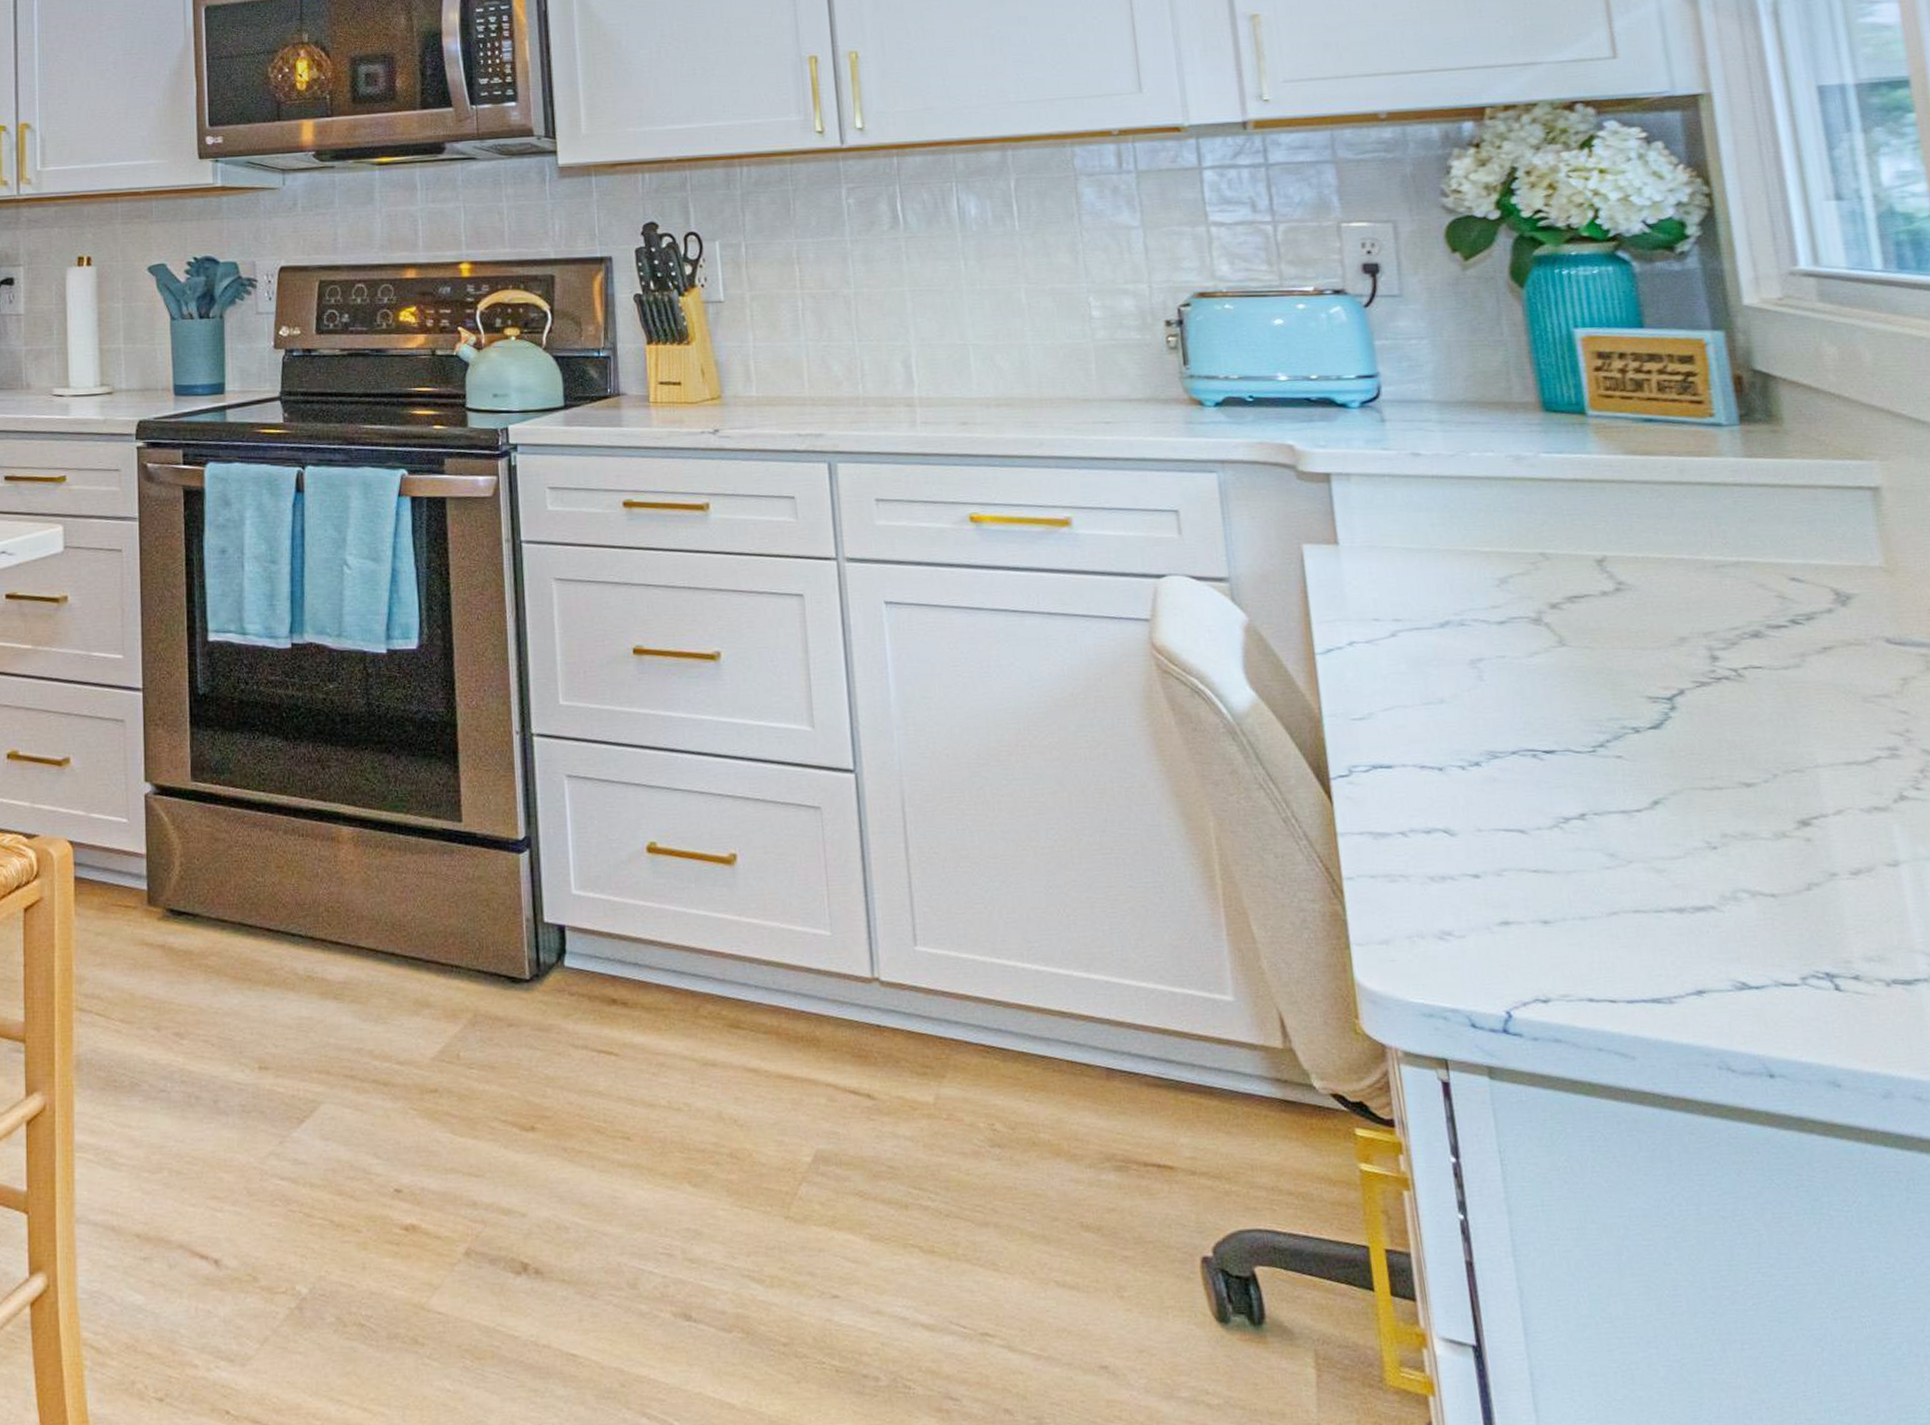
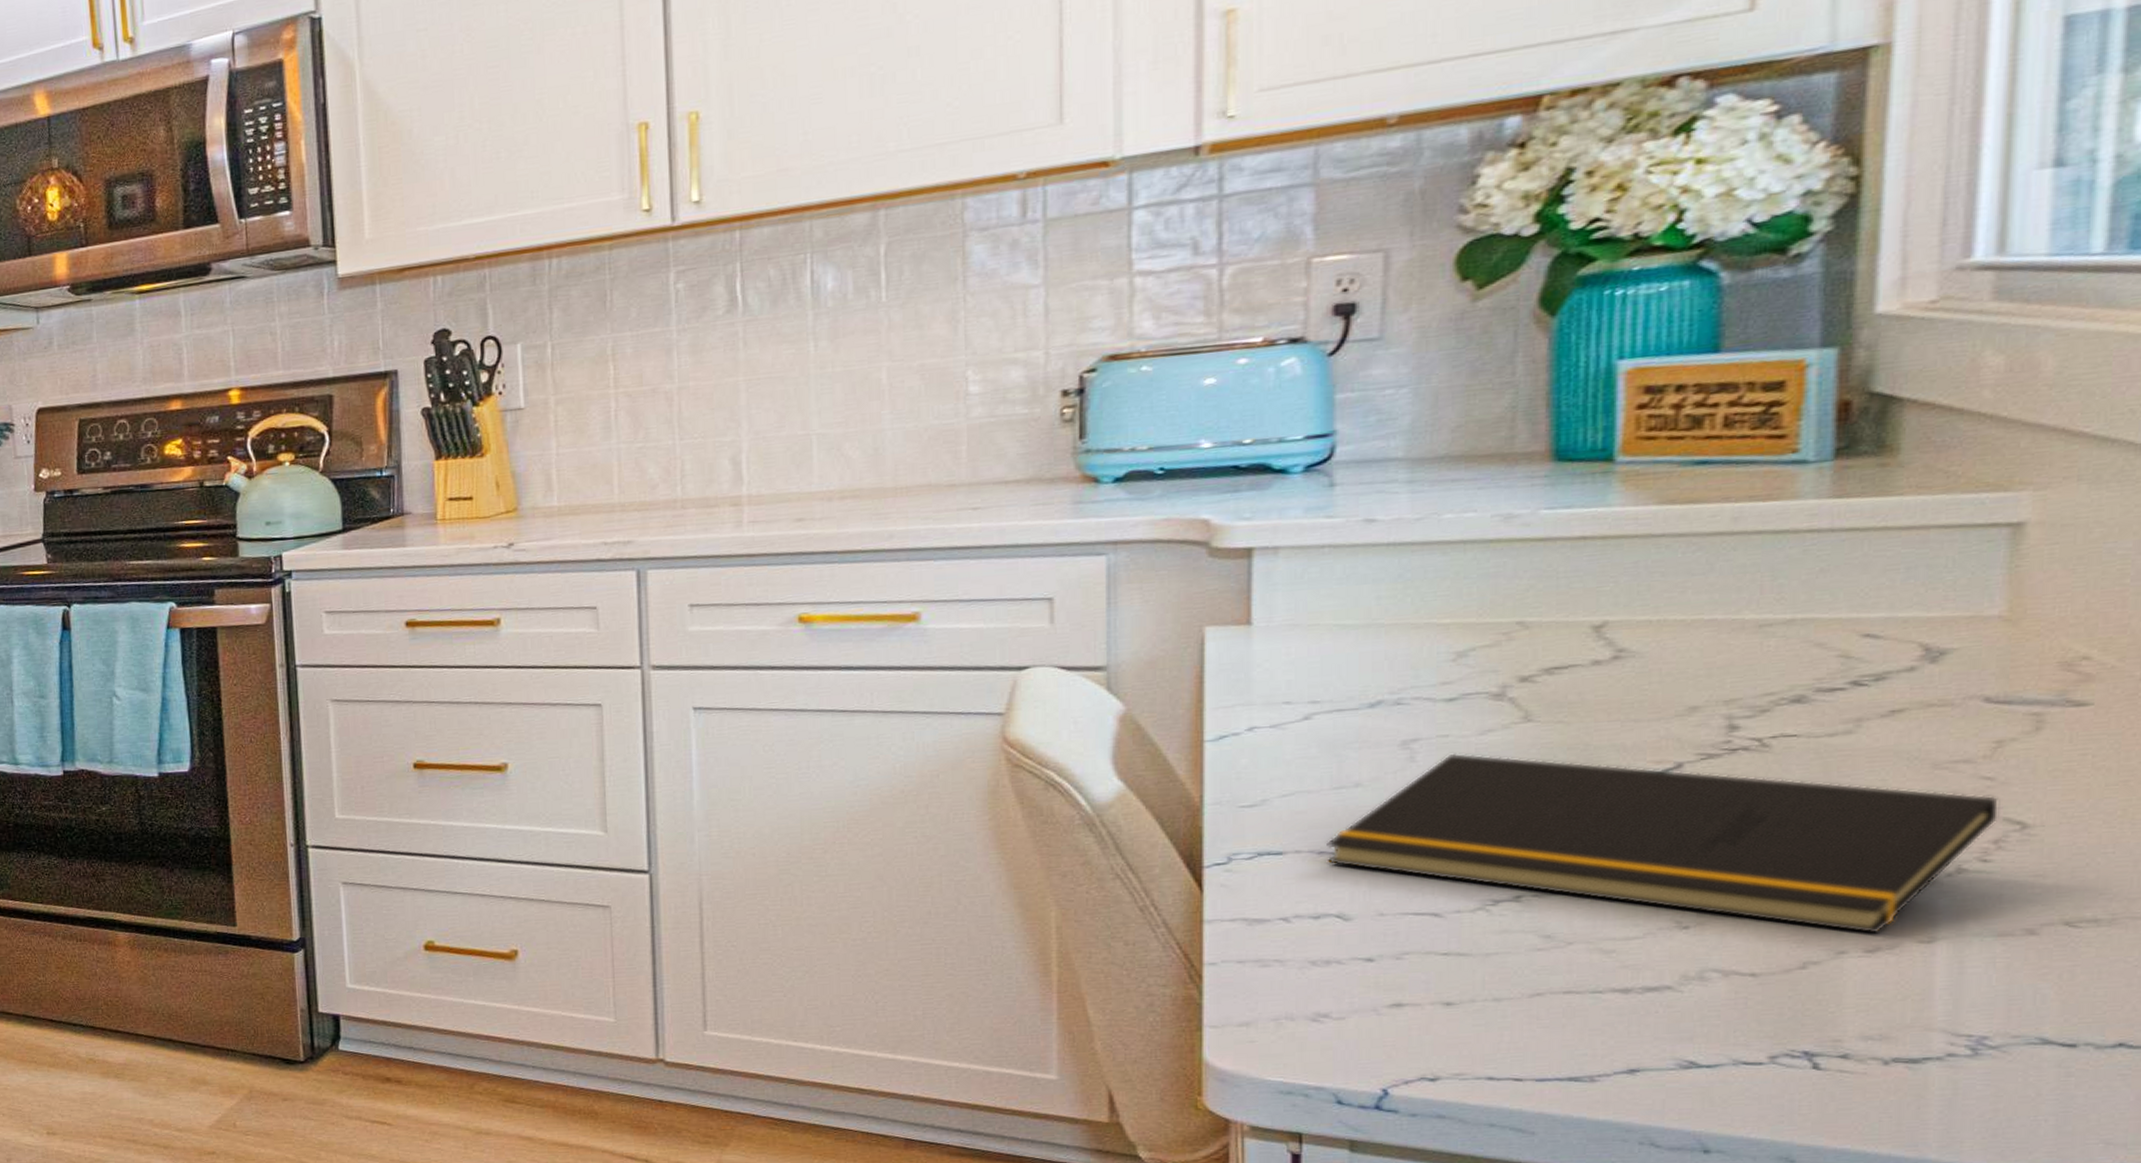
notepad: none [1425,673,1919,857] -> present [1327,753,2000,934]

